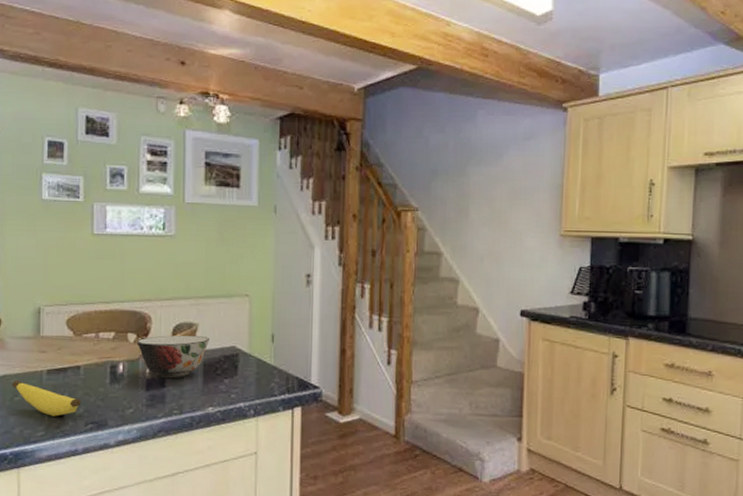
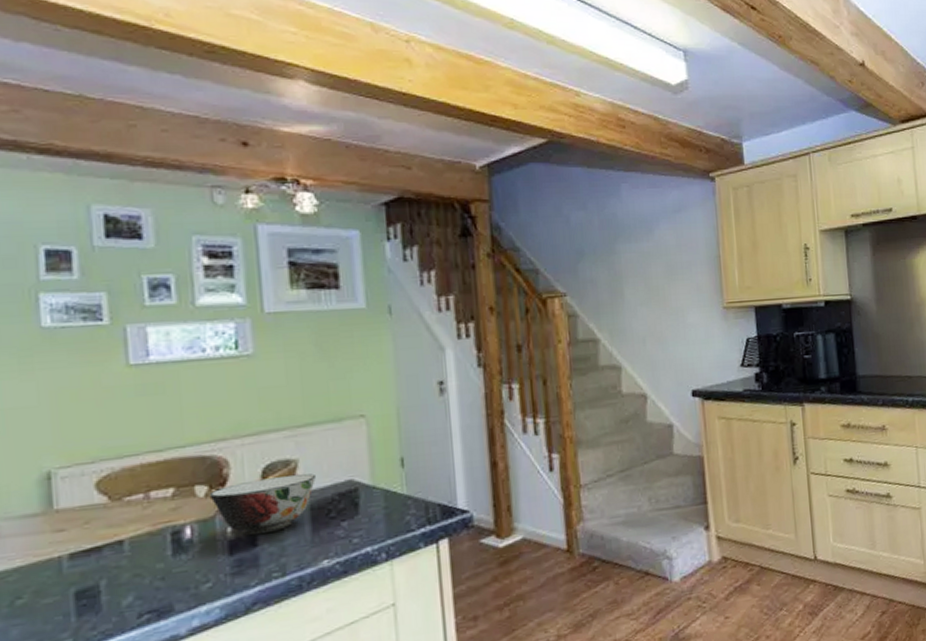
banana: present [11,380,82,417] -> none [9,575,130,616]

